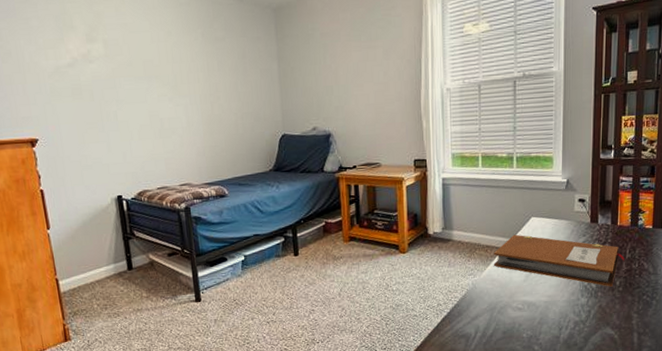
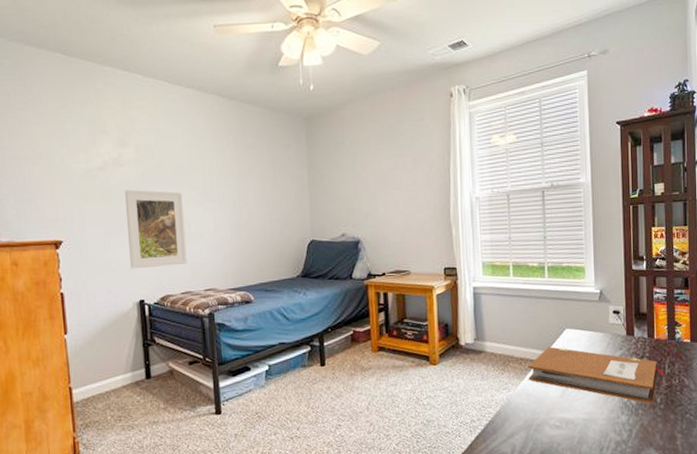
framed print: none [95,86,162,166] -> present [124,189,187,269]

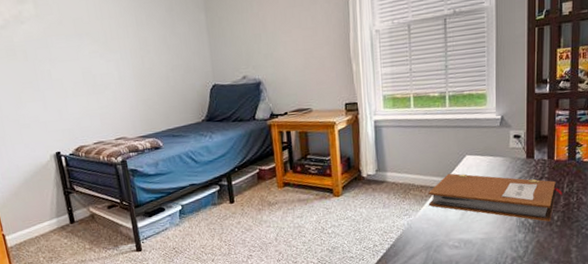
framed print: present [124,189,187,269] -> none [28,45,97,124]

